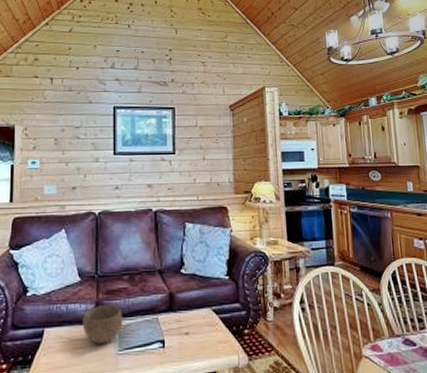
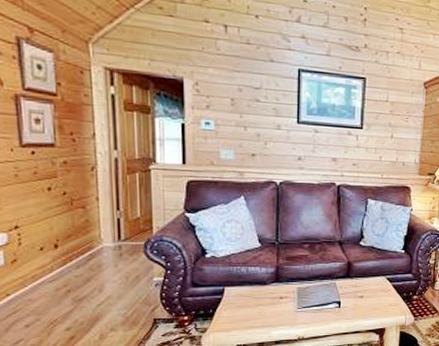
bowl: present [82,305,123,344] -> none [263,270,302,302]

